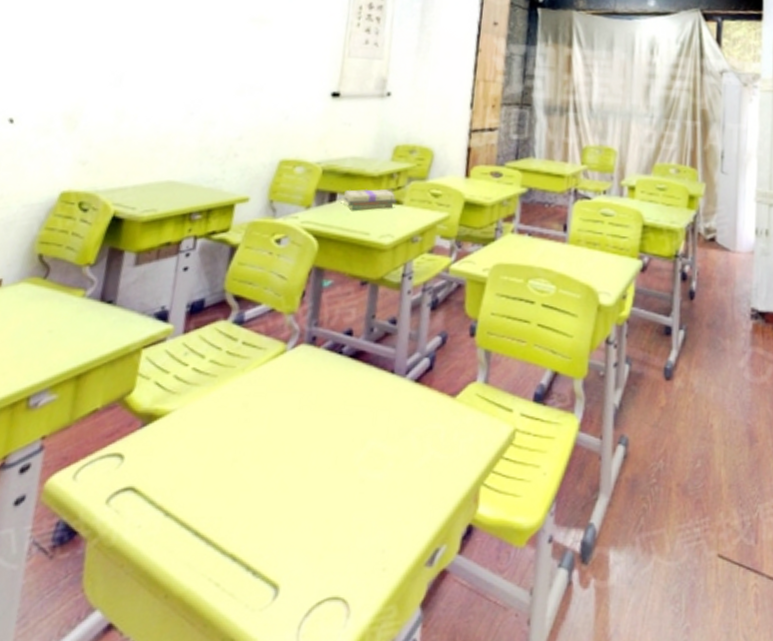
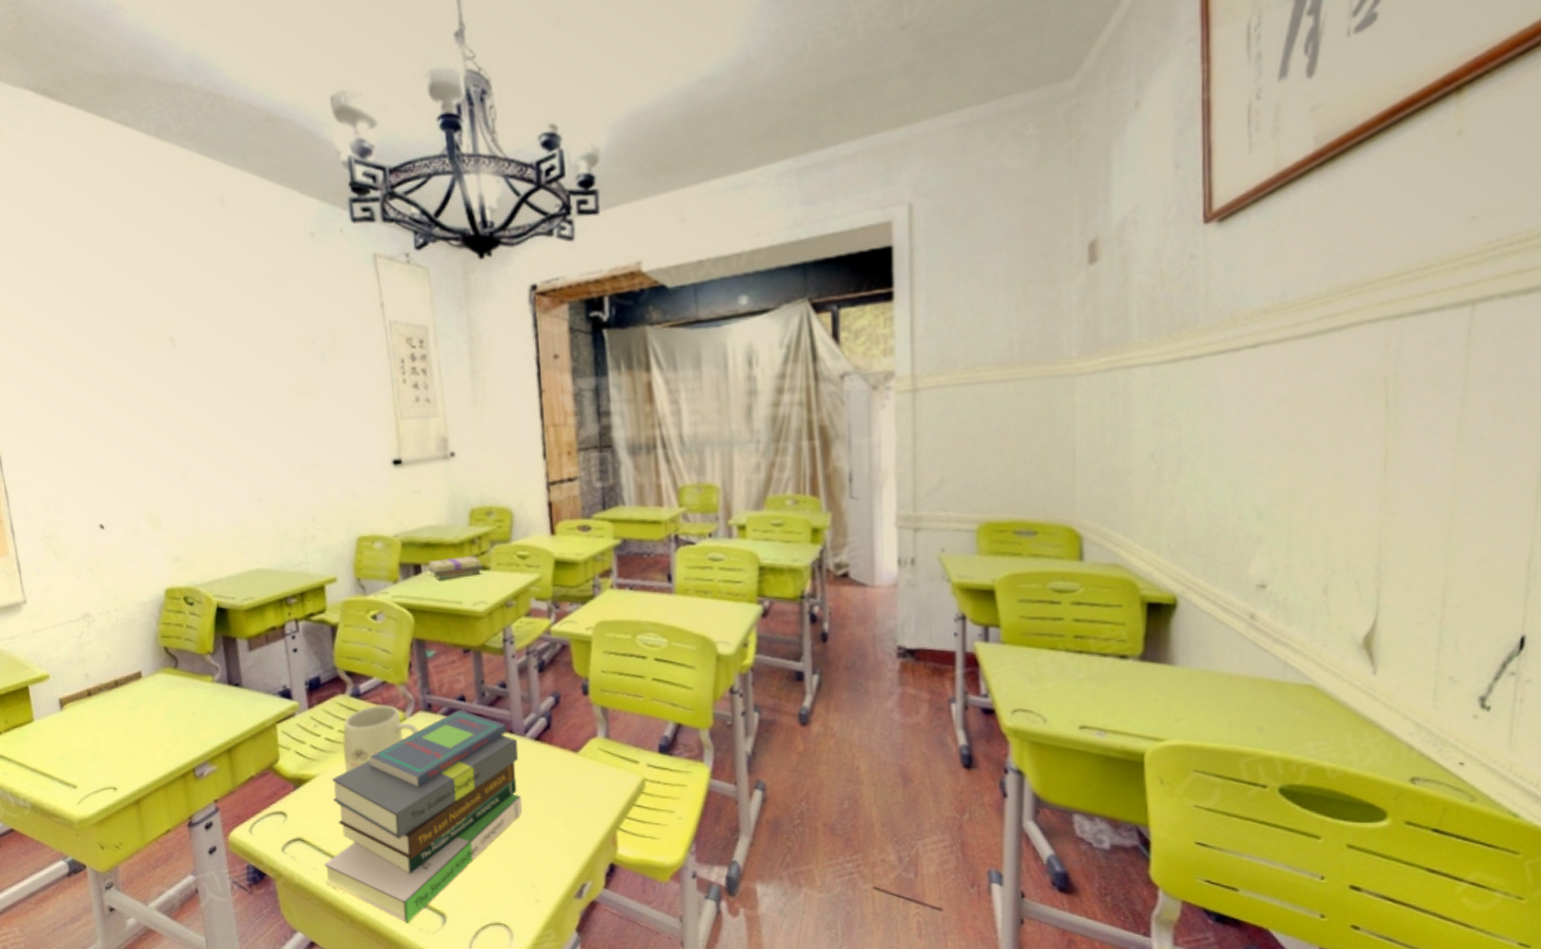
books: none [148,345,398,598] -> present [324,710,523,923]
mug: none [205,334,297,408] -> present [342,705,418,772]

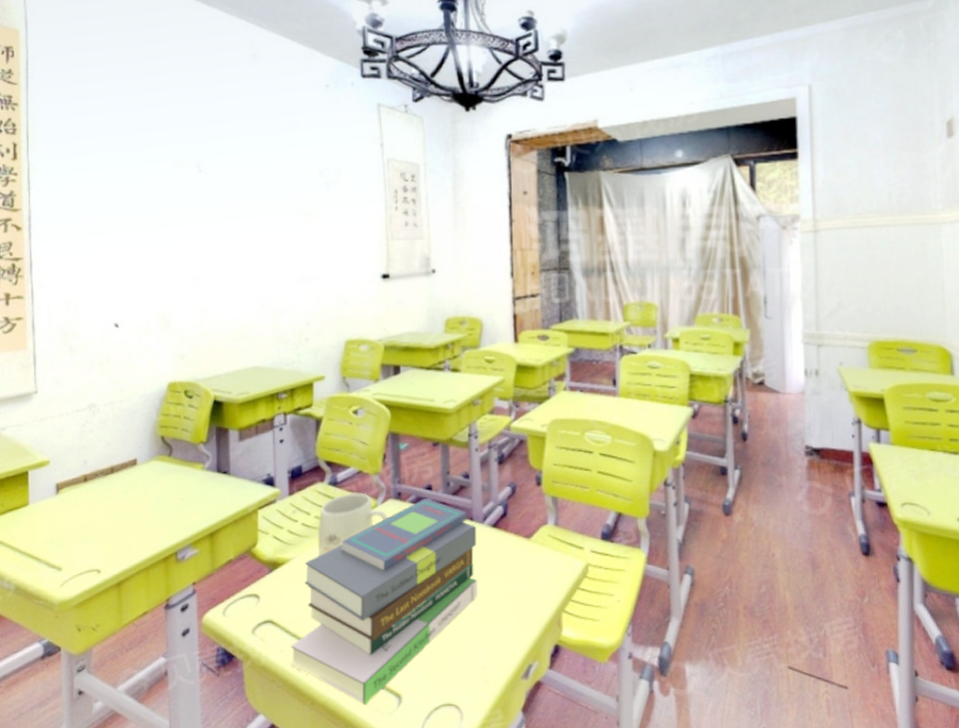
books: present [426,556,484,582] -> none [404,360,455,381]

